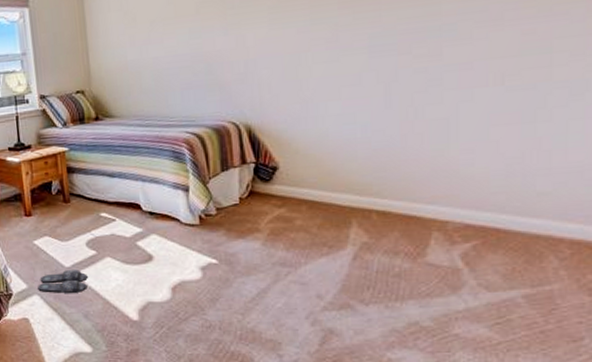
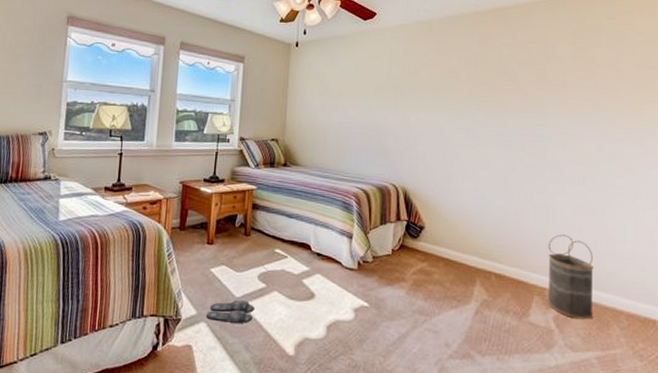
basket: none [450,152,519,254] -> present [547,234,594,320]

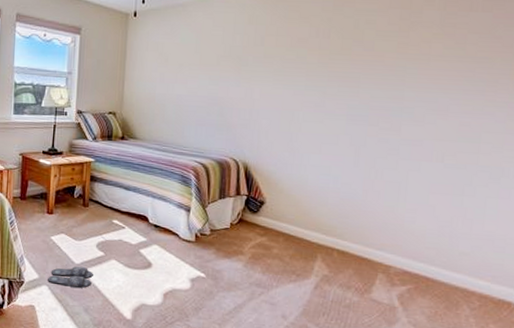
basket: present [547,234,594,320] -> none [392,212,447,299]

